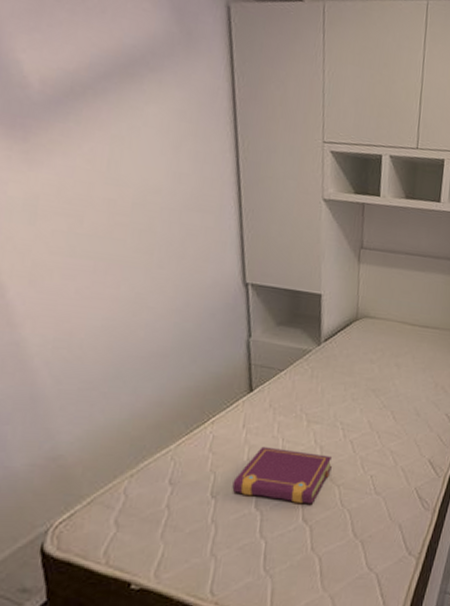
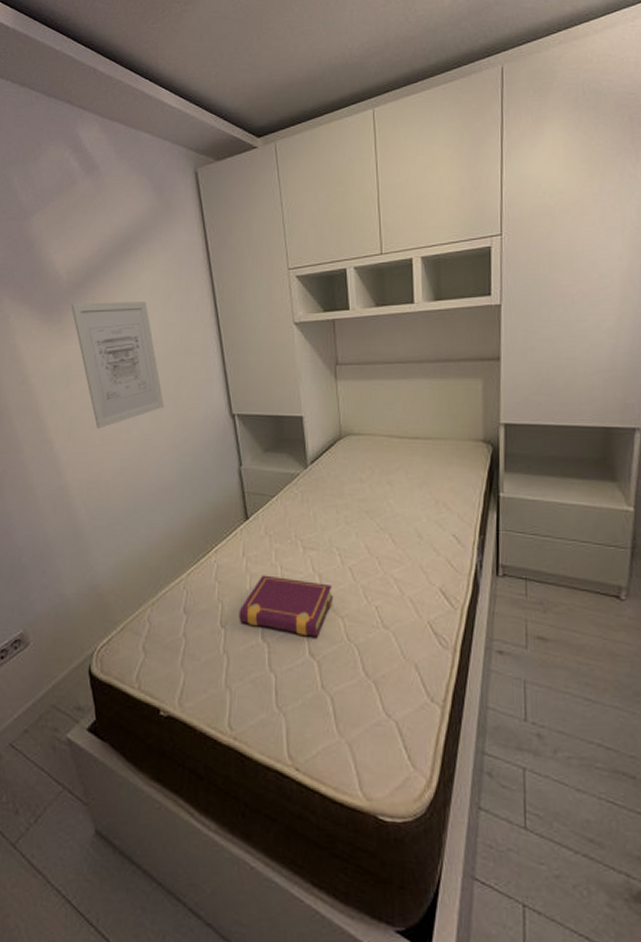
wall art: none [43,122,165,280] -> present [71,302,164,429]

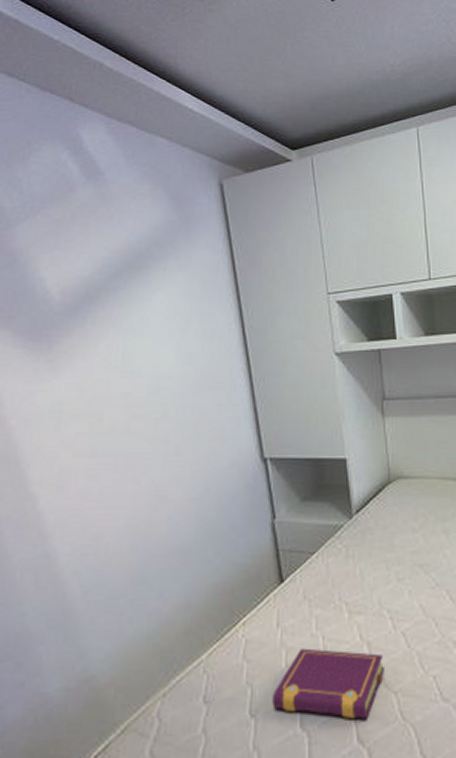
wall art: present [71,302,164,429] -> none [64,328,181,480]

